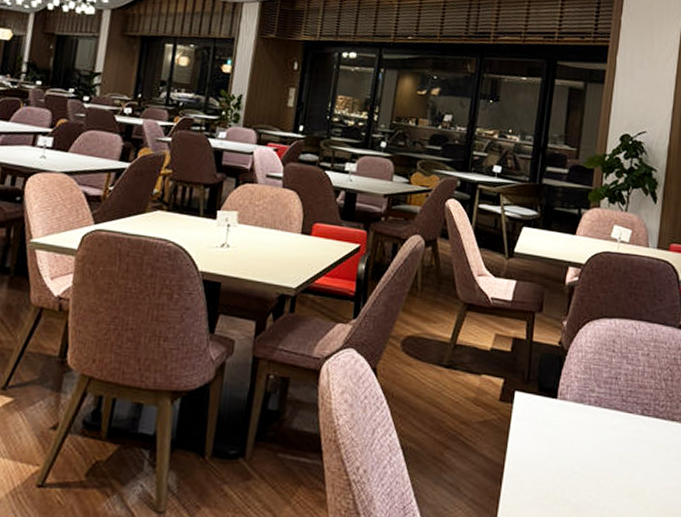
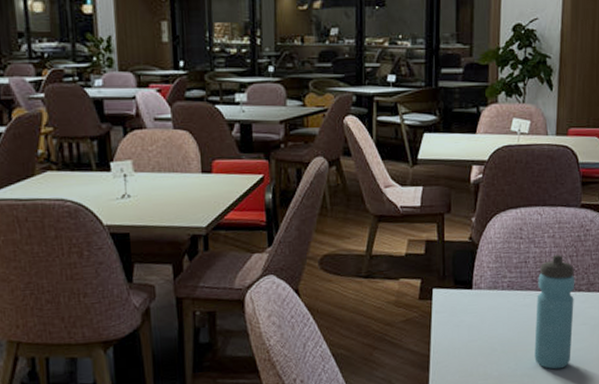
water bottle: none [618,376,669,508] -> present [534,255,575,370]

